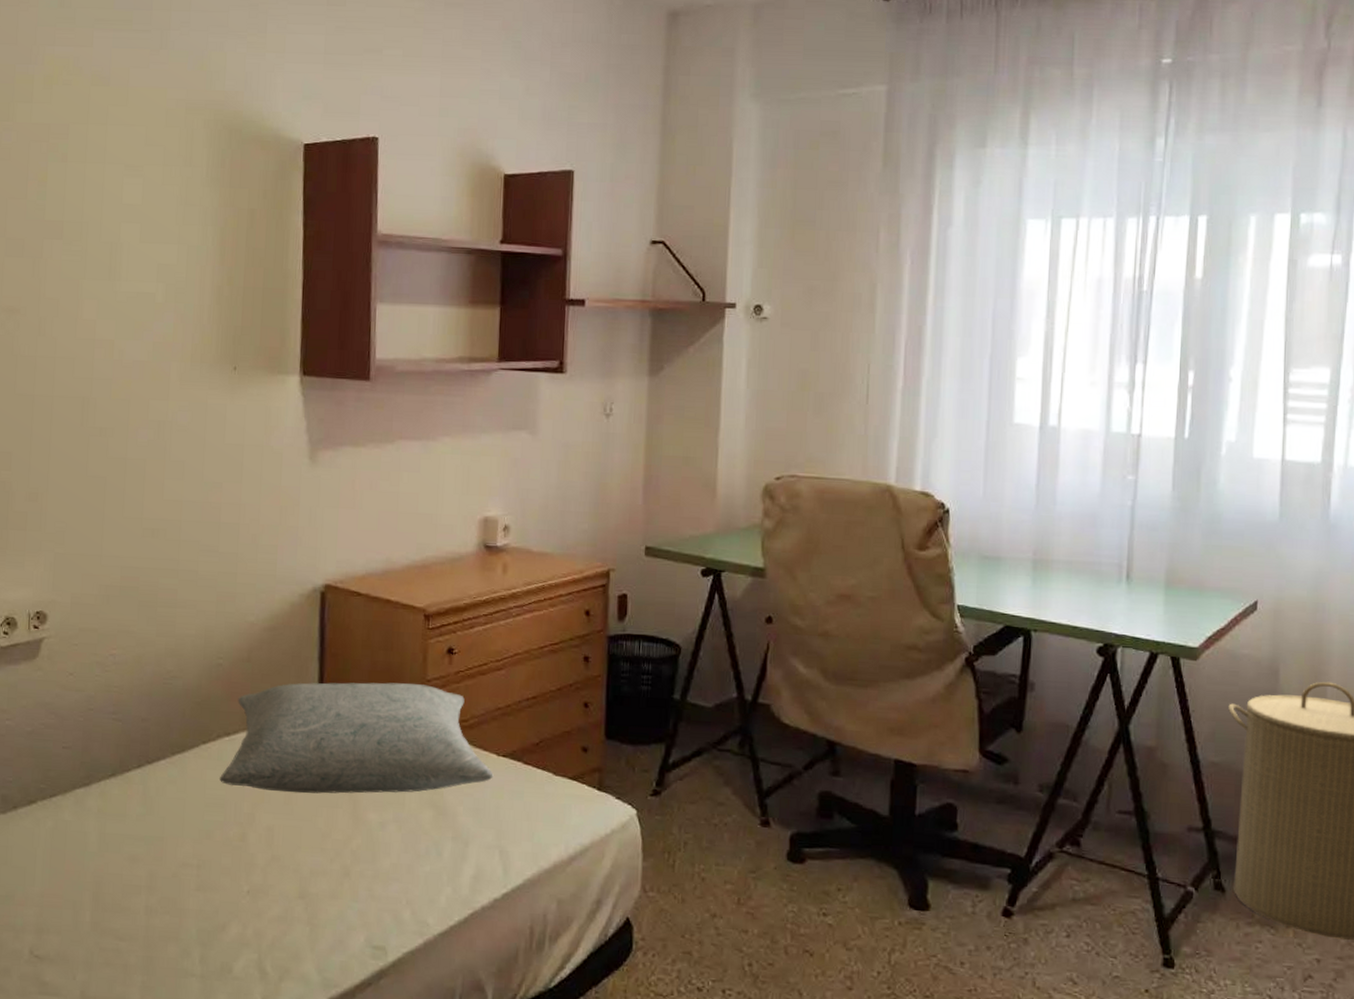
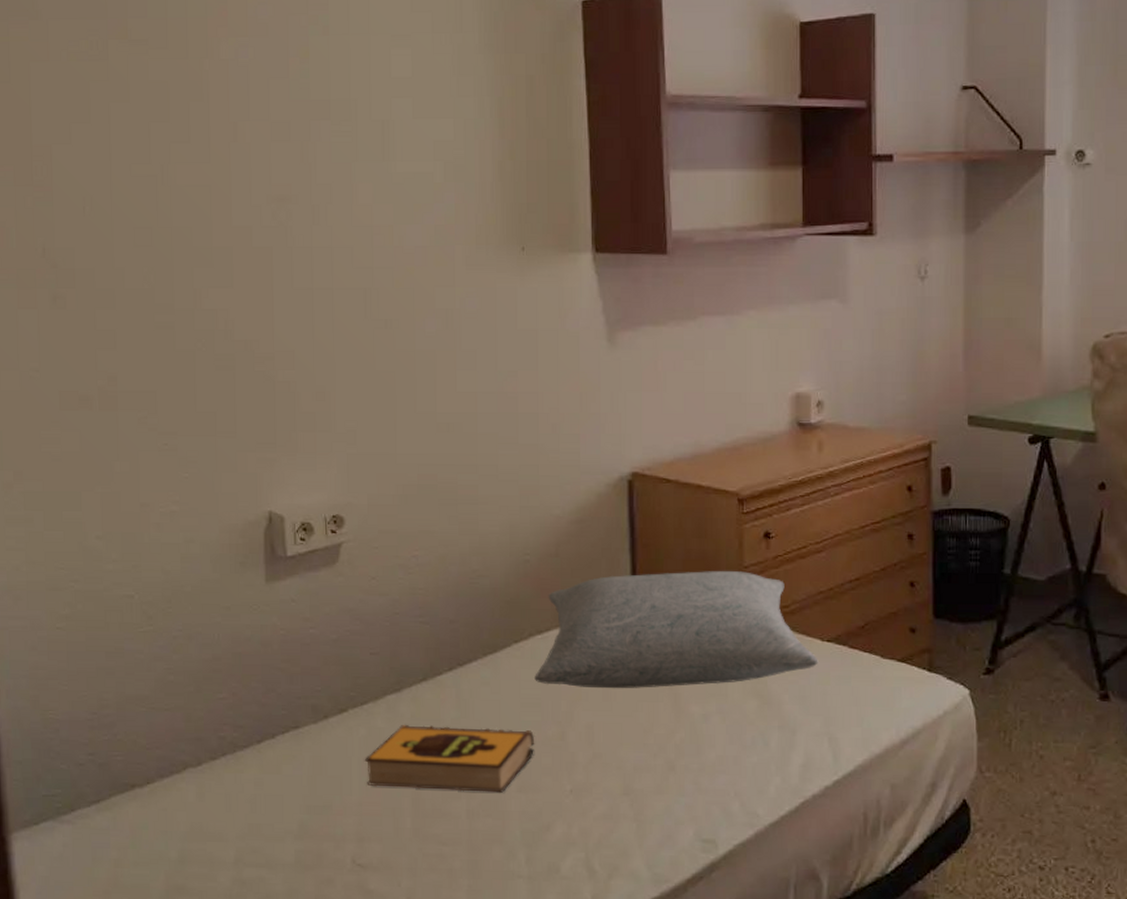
hardback book: none [49,818,217,891] -> present [364,724,535,793]

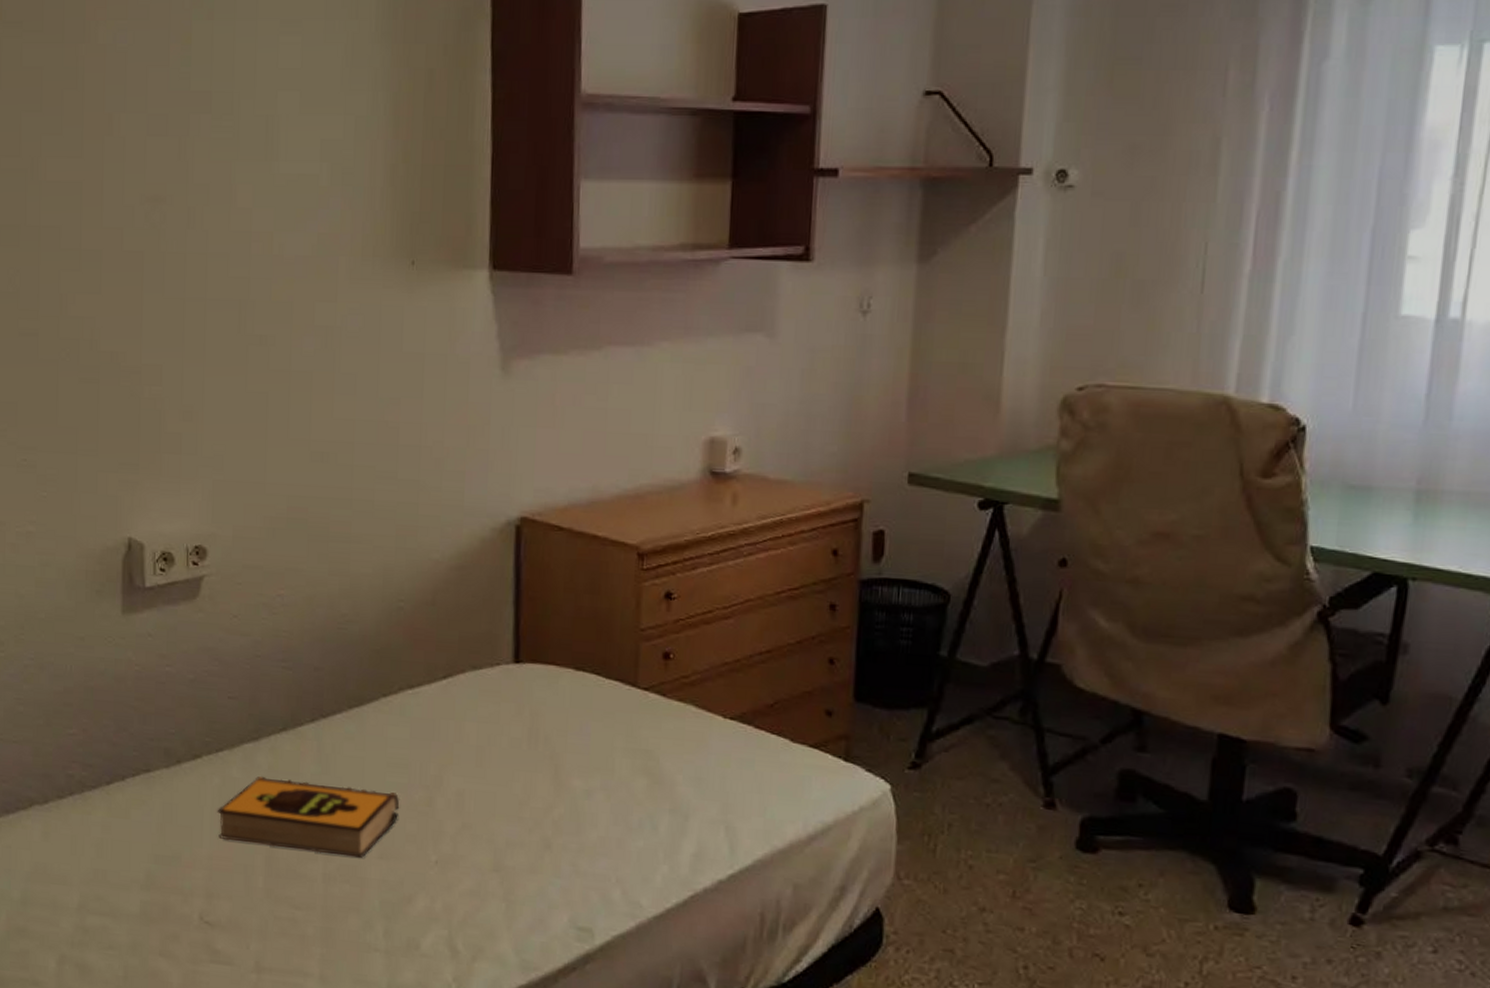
pillow: present [535,571,818,689] -> none [403,630,719,758]

